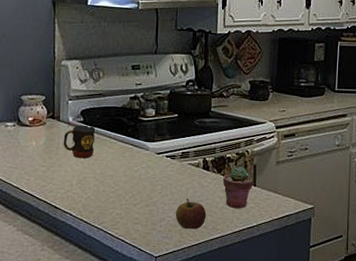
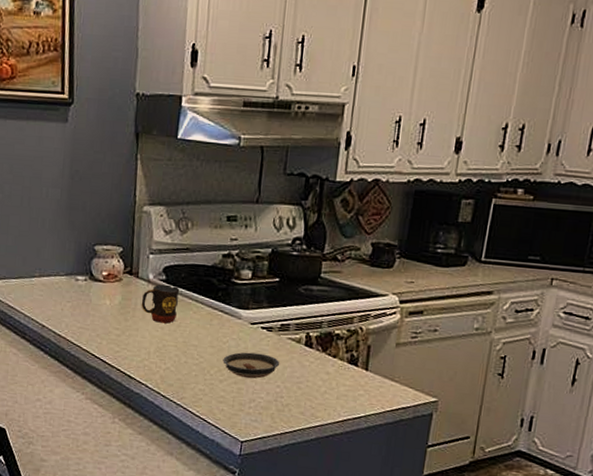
saucer: none [135,178,184,201] -> present [223,352,280,379]
apple: present [175,199,206,230] -> none [267,379,305,415]
potted succulent: present [222,166,253,208] -> none [327,345,366,395]

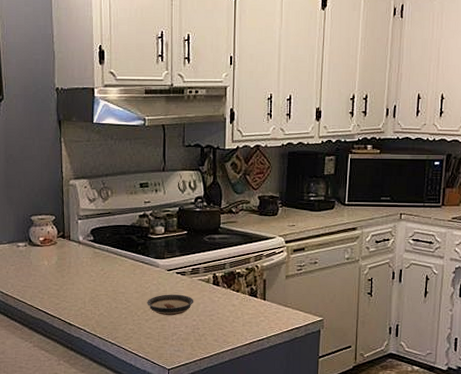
mug: present [141,284,180,324] -> none [74,244,106,276]

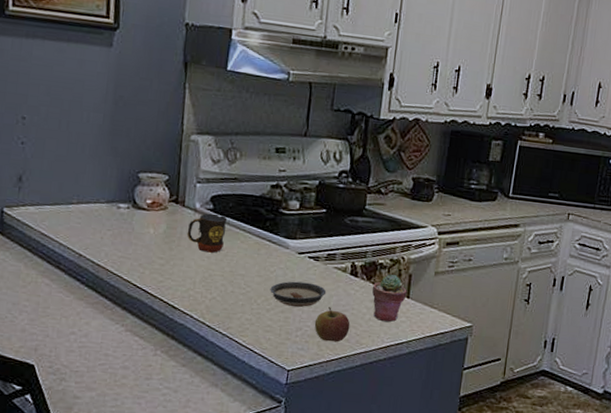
mug: none [74,244,106,276] -> present [187,213,228,253]
apple: none [186,313,217,343] -> present [314,307,351,343]
potted succulent: none [232,280,263,321] -> present [372,274,407,322]

